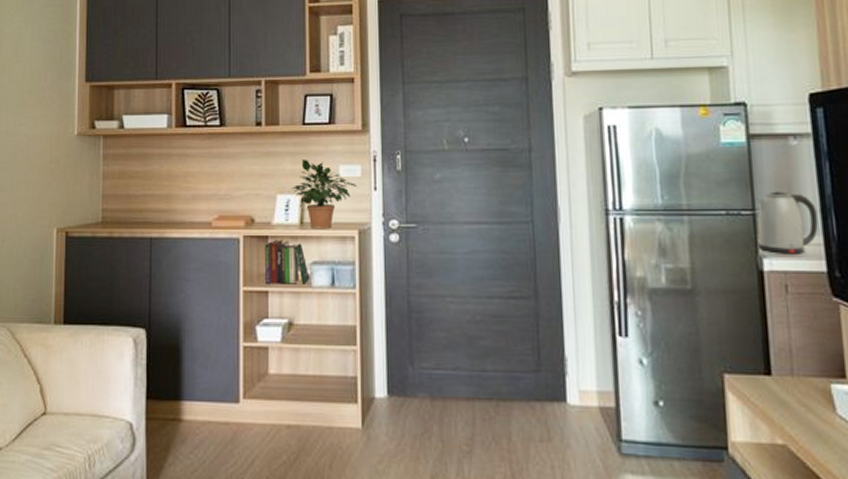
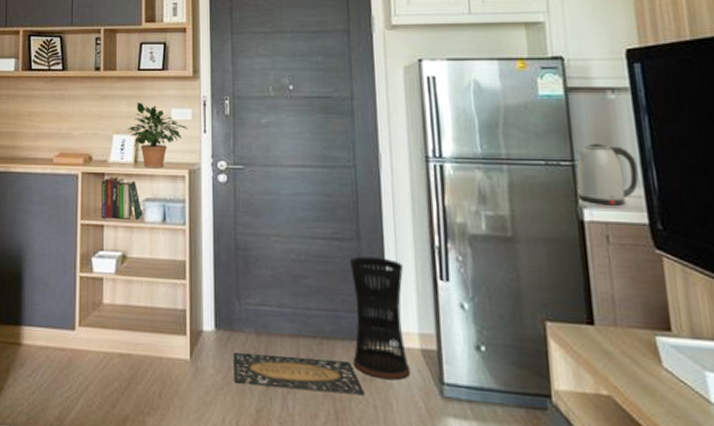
doormat: none [407,418,543,457] -> present [233,352,365,396]
umbrella stand: none [526,315,589,440] -> present [349,256,411,380]

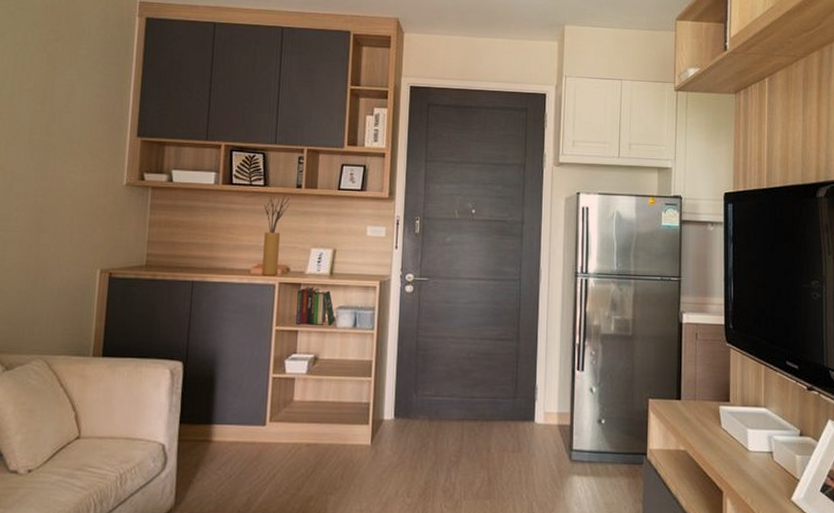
vase: none [63,79,88,166] -> present [262,195,290,277]
potted plant: present [127,103,188,169] -> none [324,220,382,280]
doormat: present [233,352,365,396] -> none [408,436,513,464]
umbrella stand: present [349,256,411,380] -> none [505,353,550,450]
kettle: present [576,143,639,206] -> none [681,264,721,311]

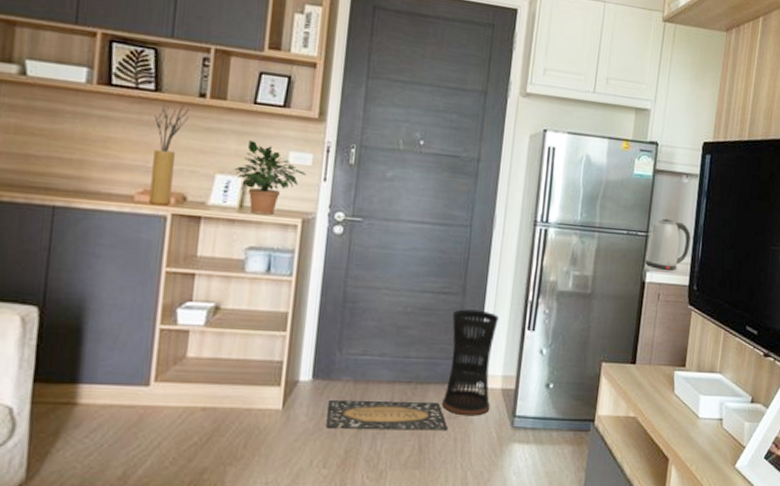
books: present [296,287,335,325] -> none [193,221,244,269]
potted plant: none [324,220,382,280] -> present [233,141,307,216]
doormat: none [408,436,513,464] -> present [326,399,449,431]
umbrella stand: none [505,353,550,450] -> present [441,309,499,416]
kettle: none [681,264,721,311] -> present [645,218,691,270]

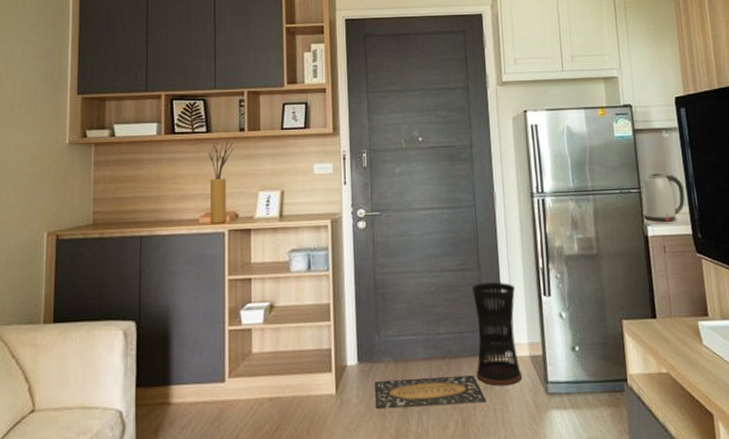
potted plant: present [233,141,307,216] -> none [272,160,330,221]

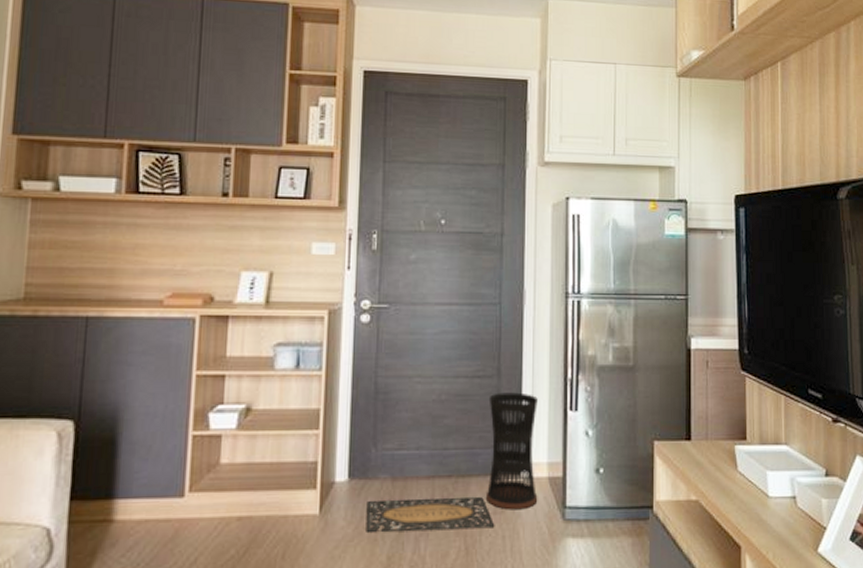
vase: present [208,140,233,225] -> none [178,206,213,309]
kettle: present [642,173,685,222] -> none [688,279,734,334]

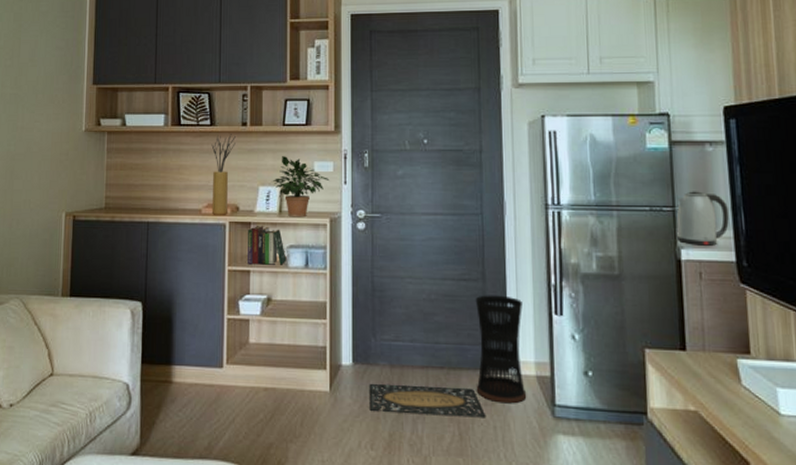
vase: none [178,206,213,309] -> present [211,134,236,216]
books: none [222,320,273,367] -> present [248,226,287,265]
potted plant: none [258,235,330,309] -> present [272,156,330,218]
kettle: none [688,279,734,334] -> present [676,191,729,246]

